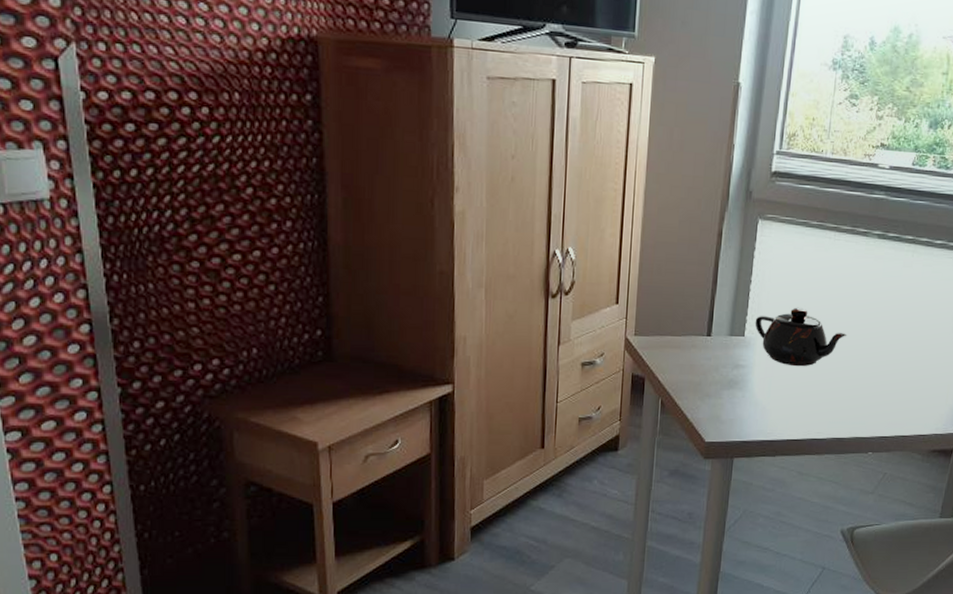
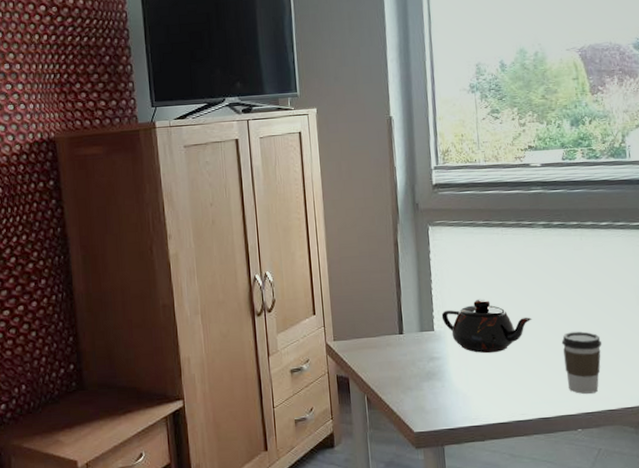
coffee cup: none [868,353,909,418] -> present [561,331,602,394]

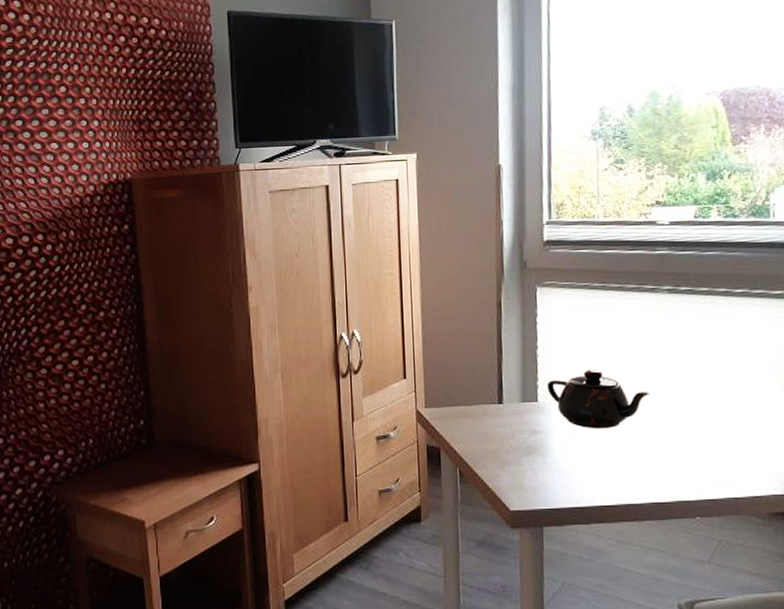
coffee cup: present [561,331,602,394] -> none [682,410,729,479]

